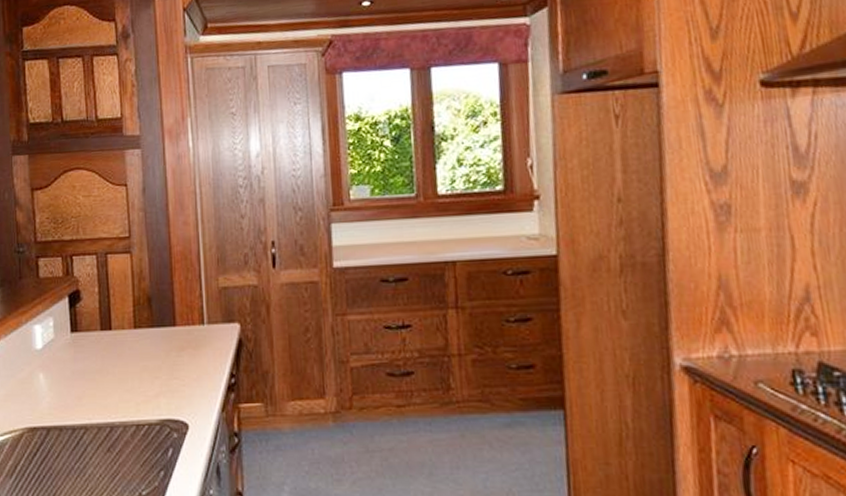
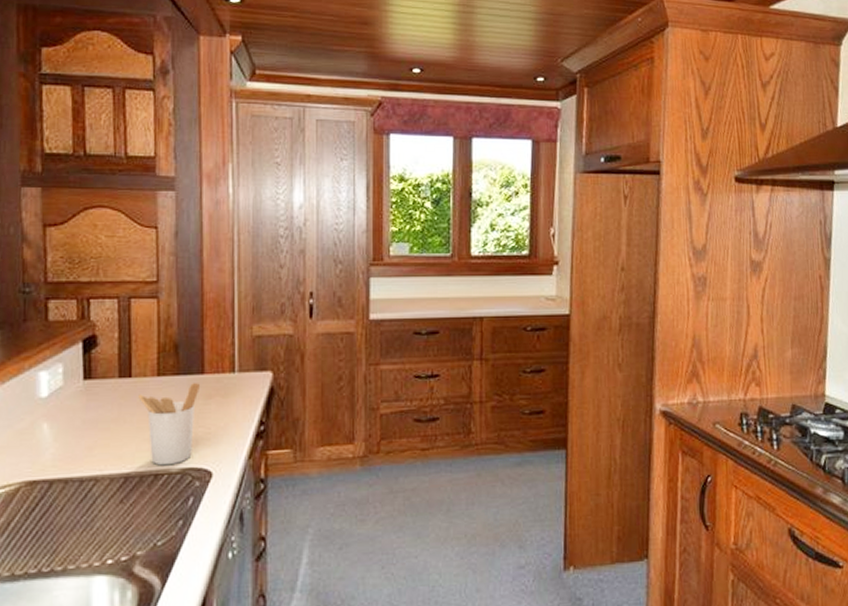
utensil holder: none [118,335,172,416] -> present [138,383,200,466]

